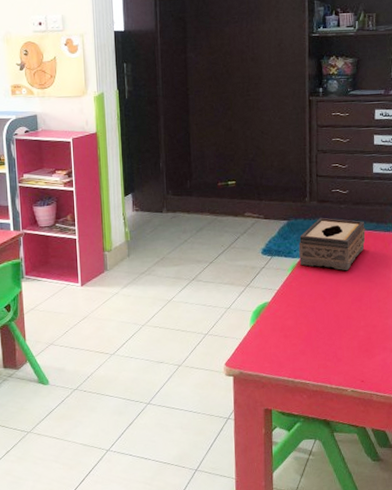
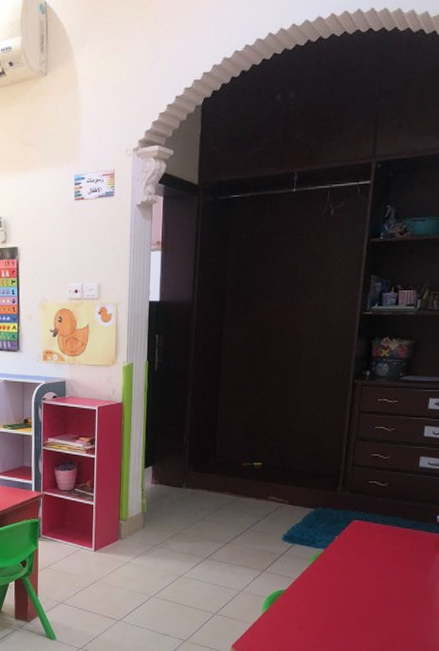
tissue box: present [299,217,366,271] -> none [323,509,403,569]

